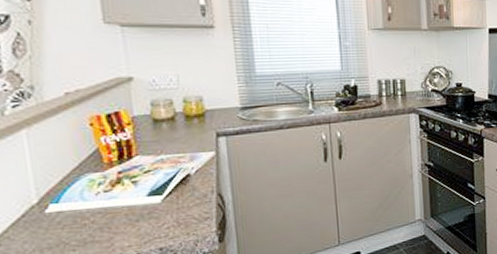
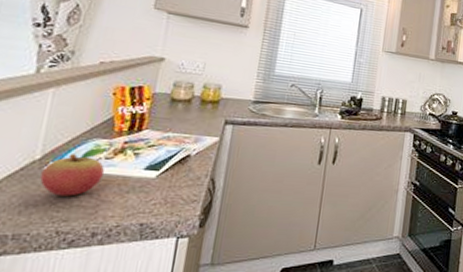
fruit: none [44,182,107,236] -> present [40,148,106,197]

